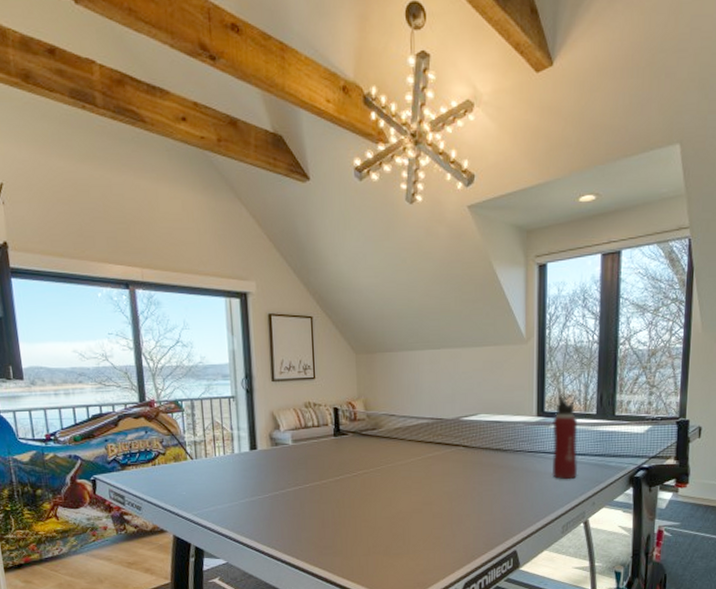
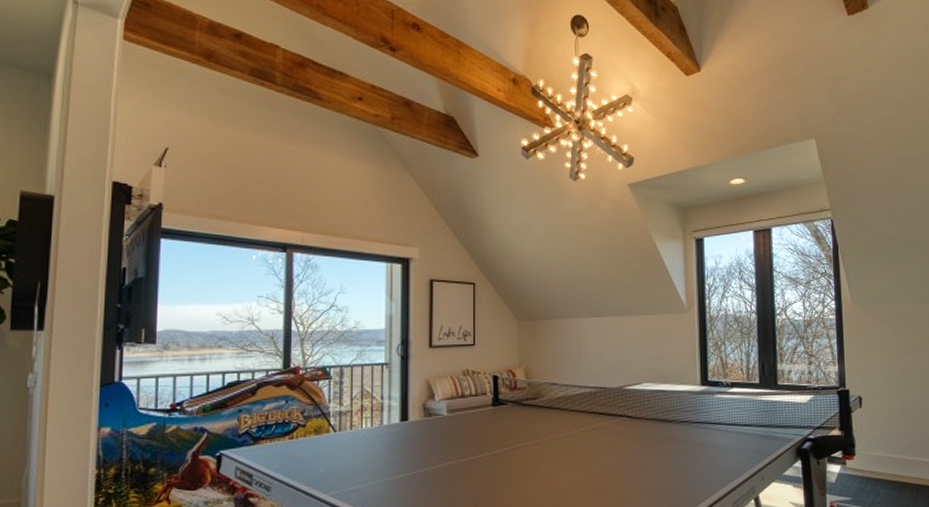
water bottle: present [551,394,578,480] -> none [717,362,745,453]

